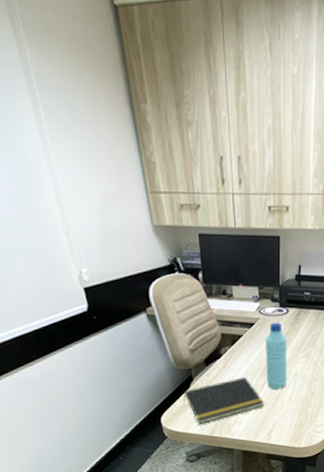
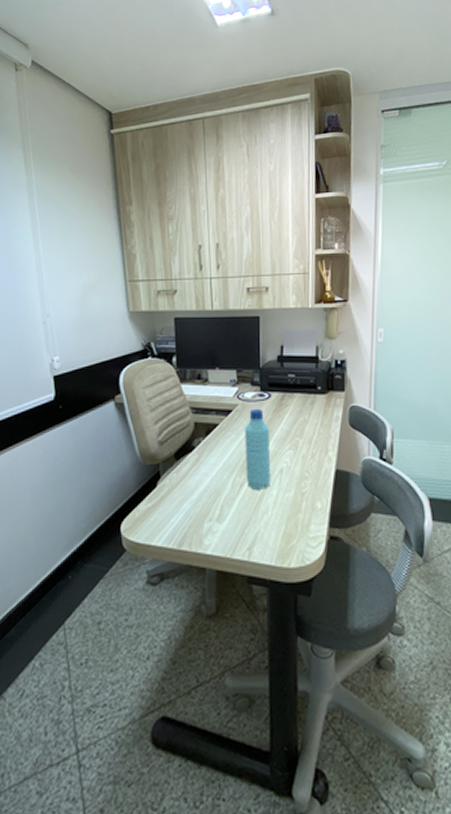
notepad: present [183,376,265,424] -> none [148,473,245,534]

